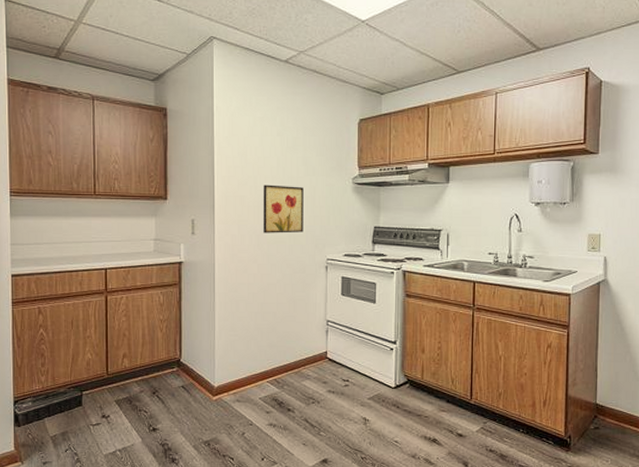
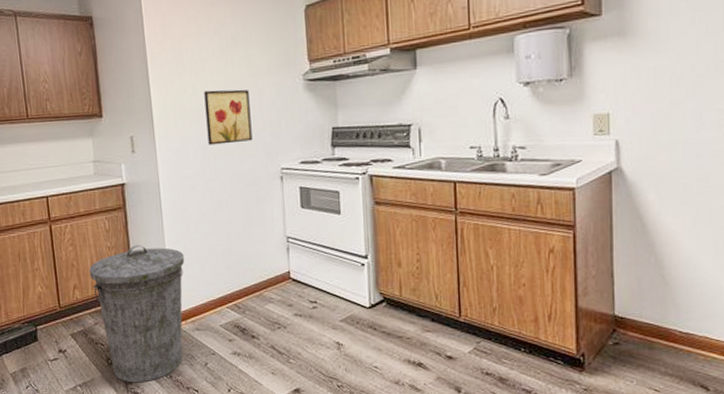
trash can: none [140,320,232,450] -> present [89,245,185,383]

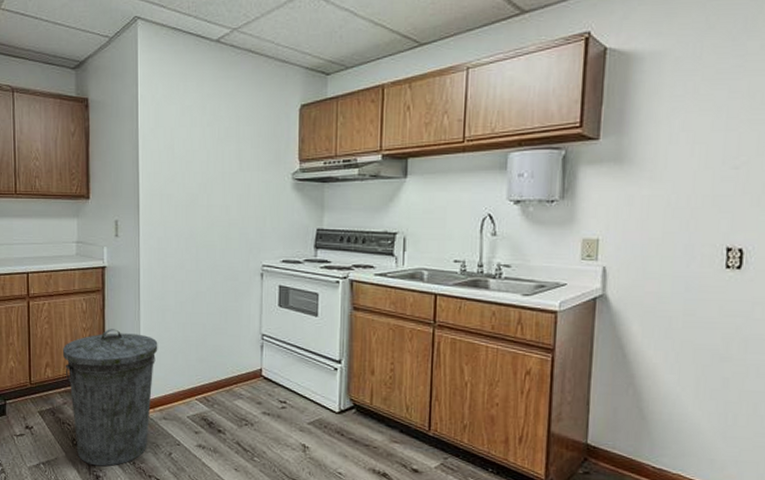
wall art: present [204,89,253,145] -> none [192,181,237,236]

